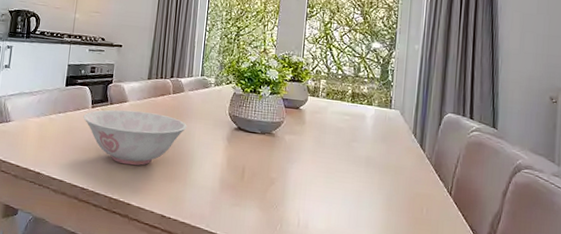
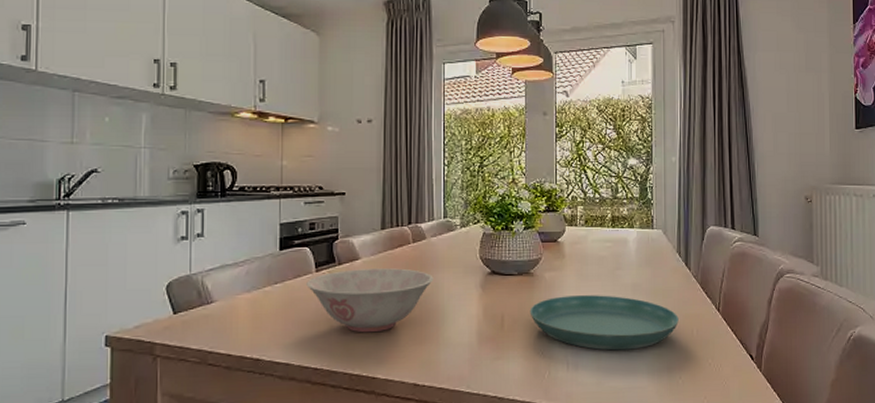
saucer: none [268,158,409,218] -> present [529,295,679,351]

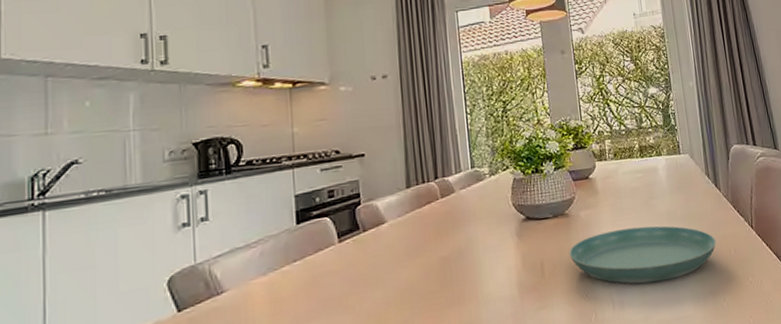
bowl: present [306,268,434,333] -> none [329,226,467,303]

